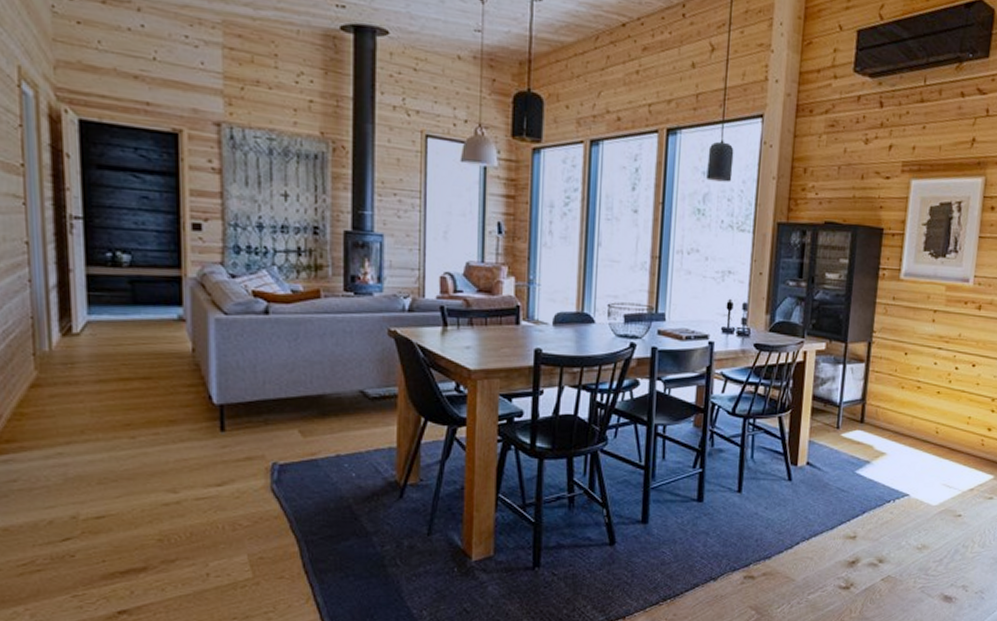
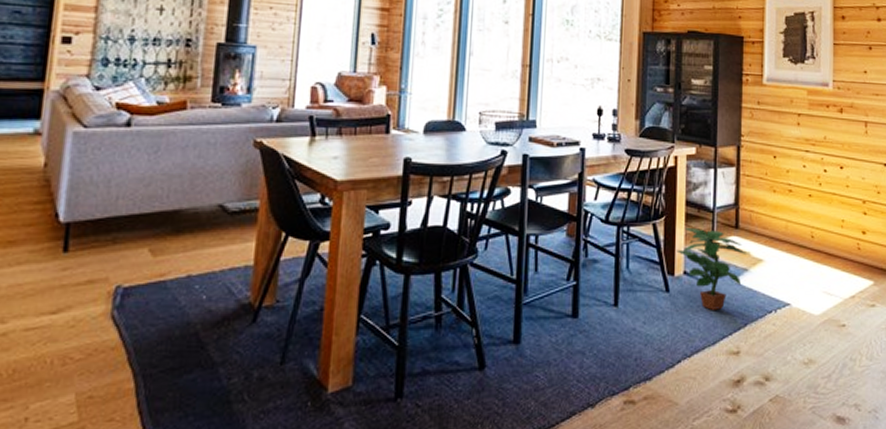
potted plant: none [801,420,870,498] -> present [676,227,747,310]

